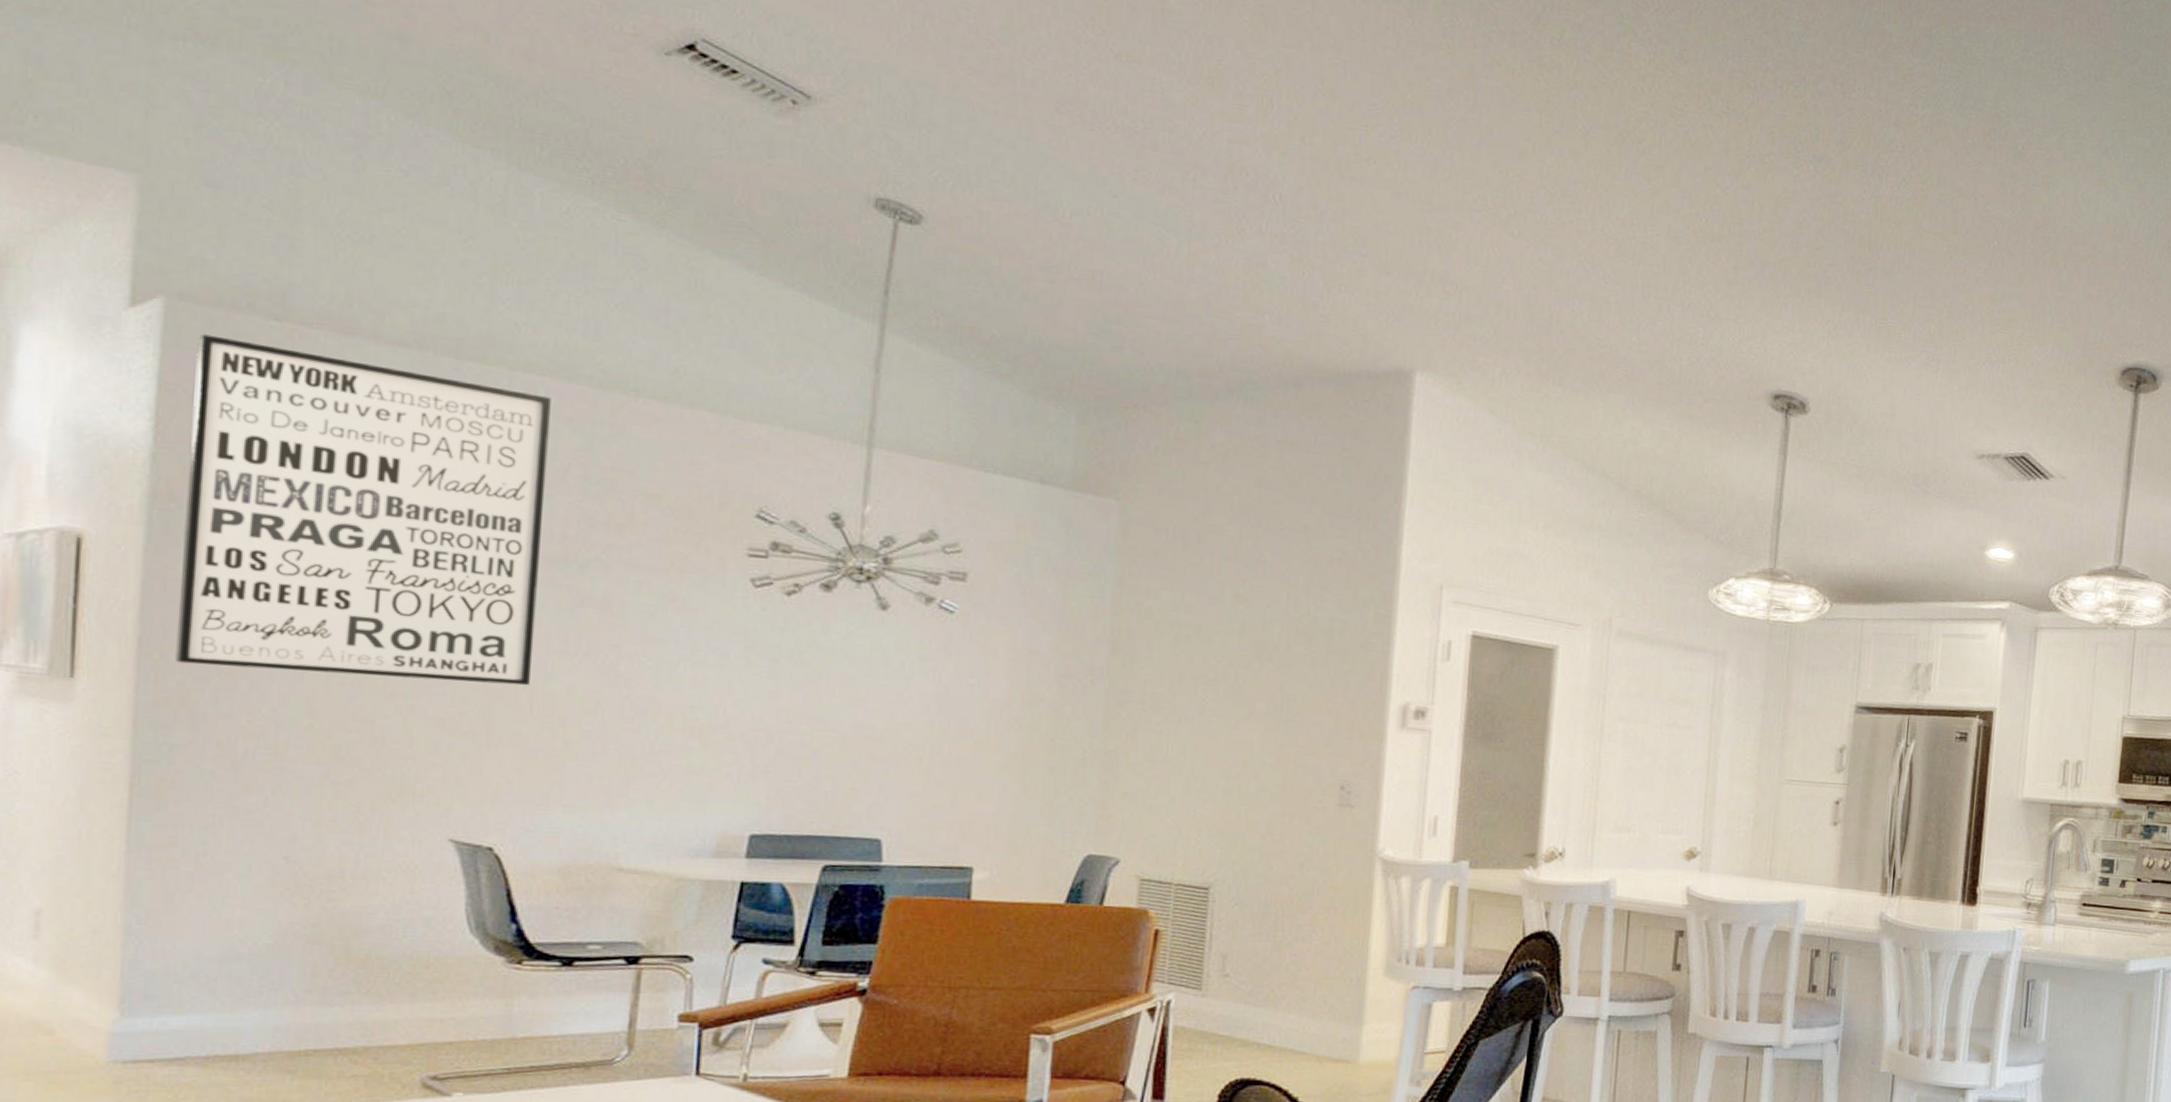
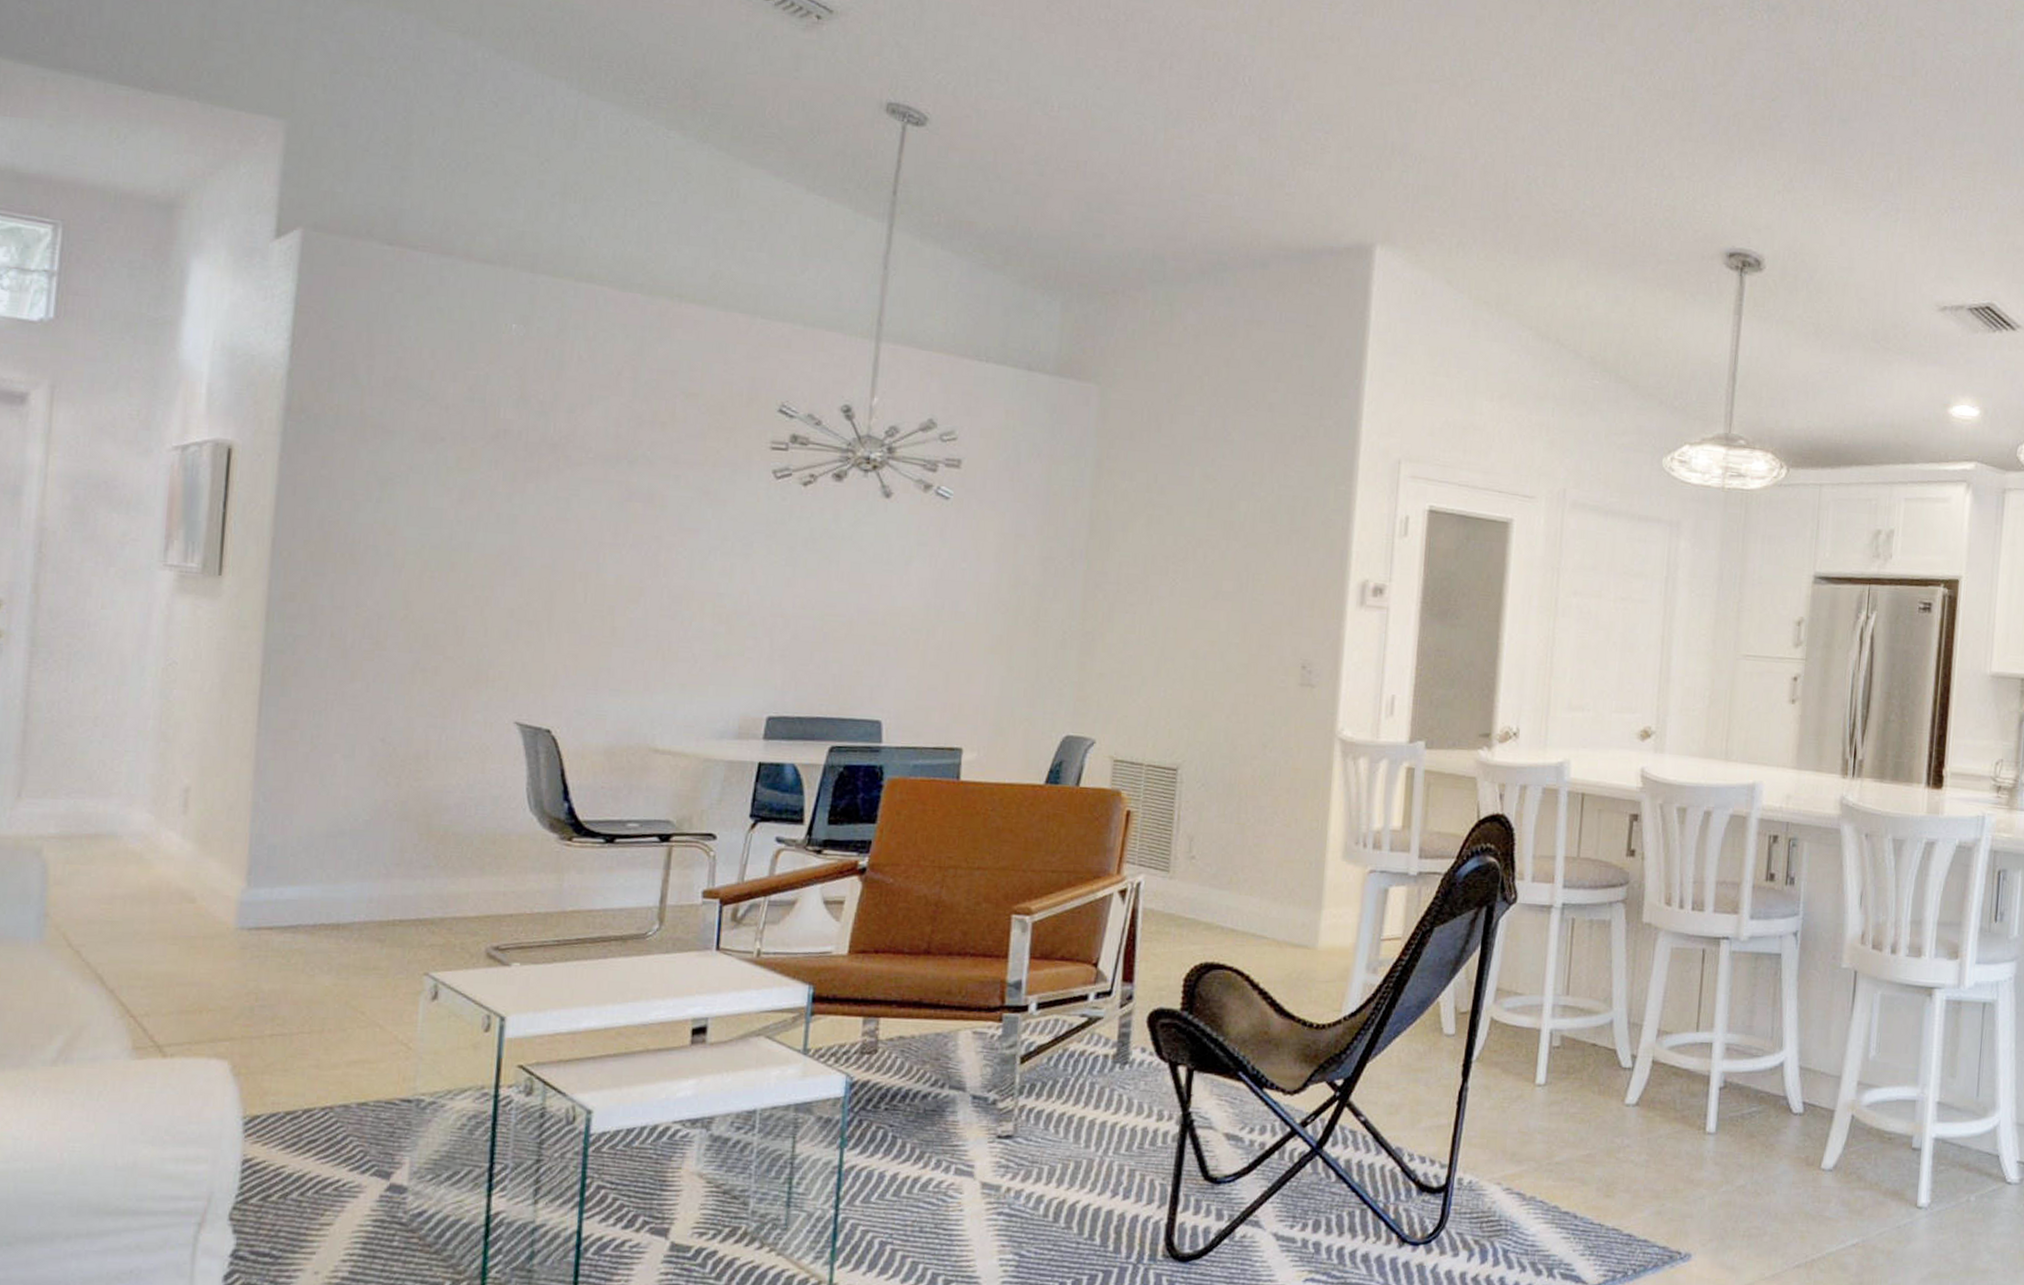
wall art: present [175,334,551,686] -> none [301,260,609,577]

